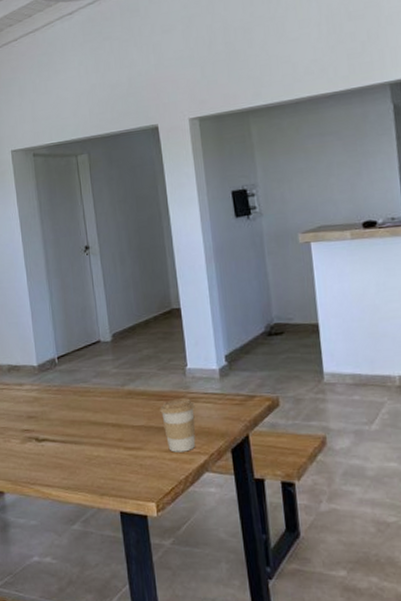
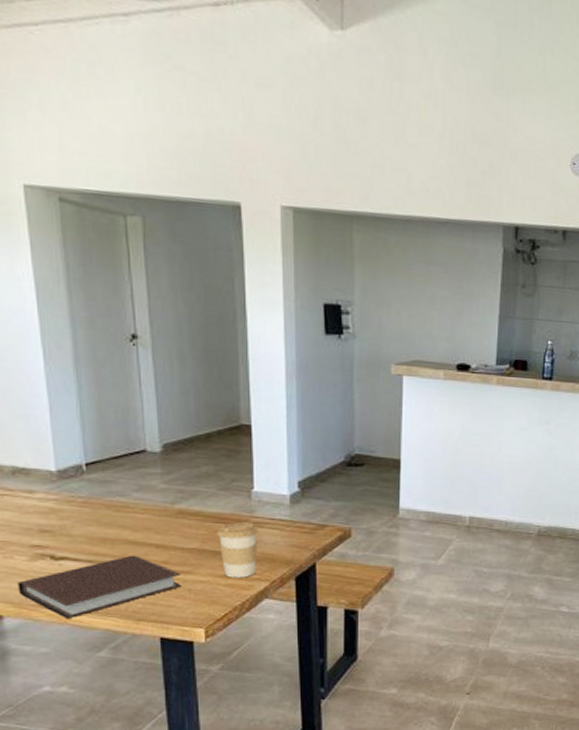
notebook: none [14,434,134,495] -> present [17,555,181,620]

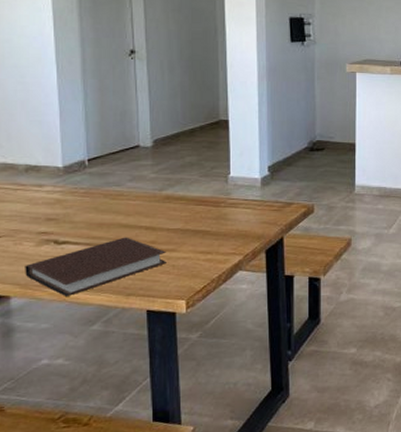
coffee cup: present [217,522,259,578] -> none [198,204,234,253]

